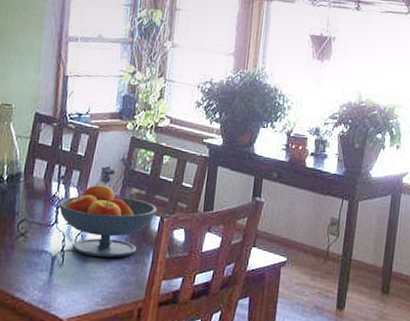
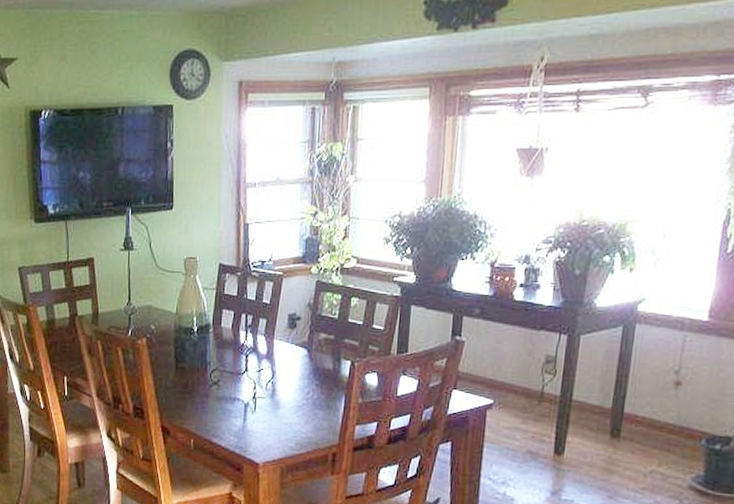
fruit bowl: present [58,183,158,258] -> none [247,329,348,404]

